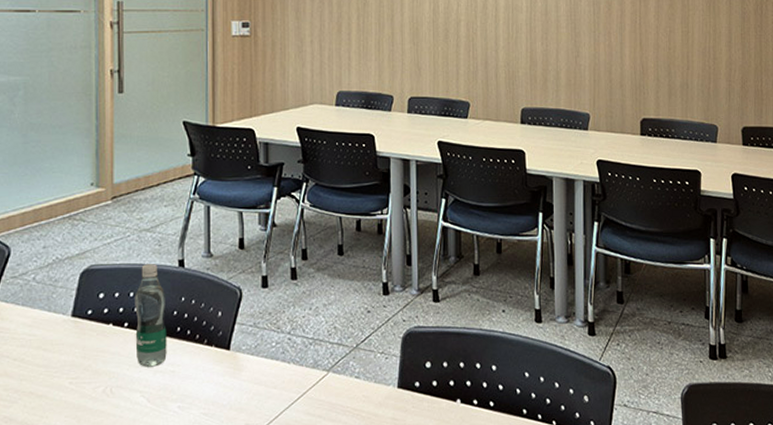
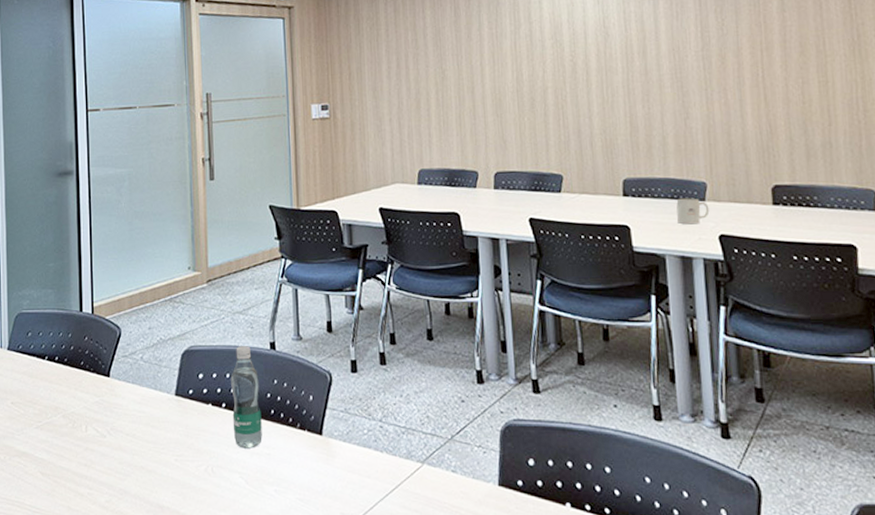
mug: none [564,127,591,151] -> present [676,198,710,225]

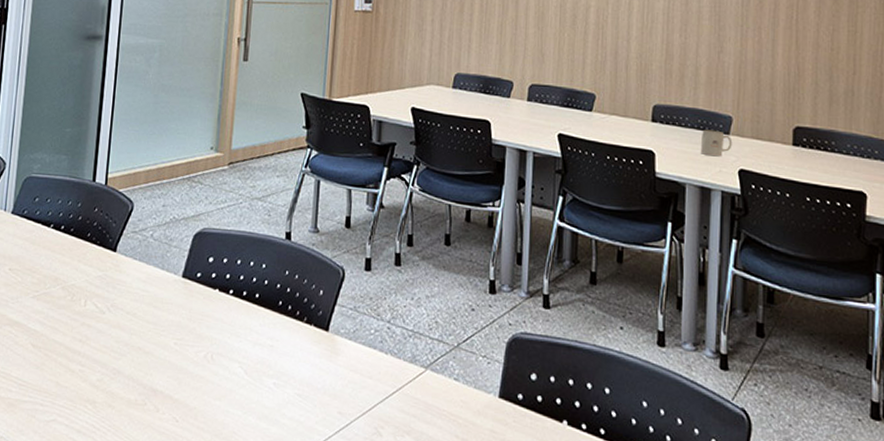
bottle: present [231,346,262,448] -> none [238,233,271,339]

